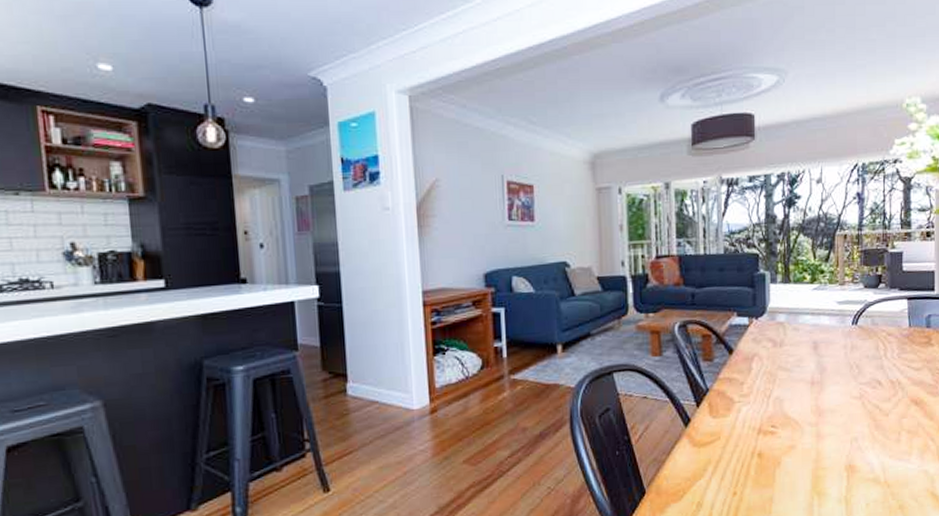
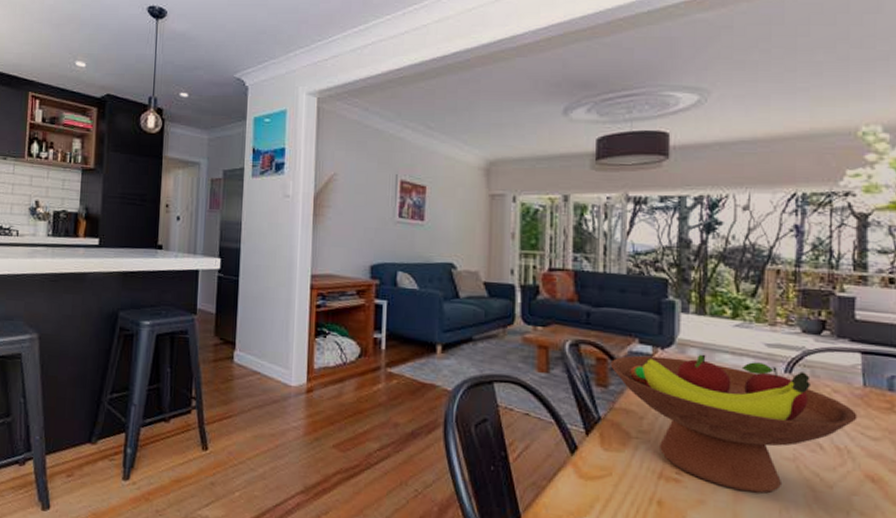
fruit bowl: none [714,318,905,432] -> present [610,354,857,494]

